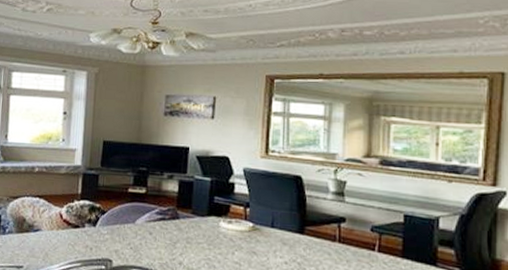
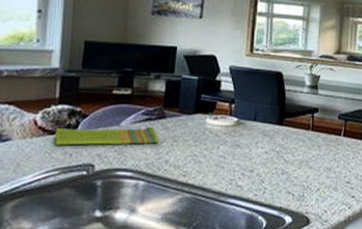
dish towel: none [77,222,173,244] -> present [54,126,159,146]

